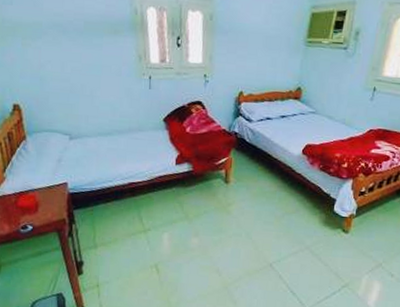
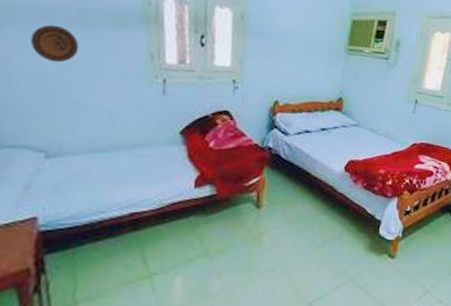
decorative plate: none [54,36,87,66] -> present [30,24,79,63]

